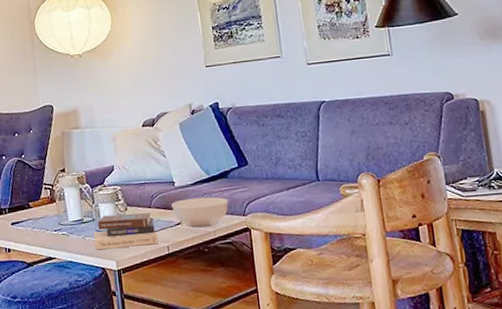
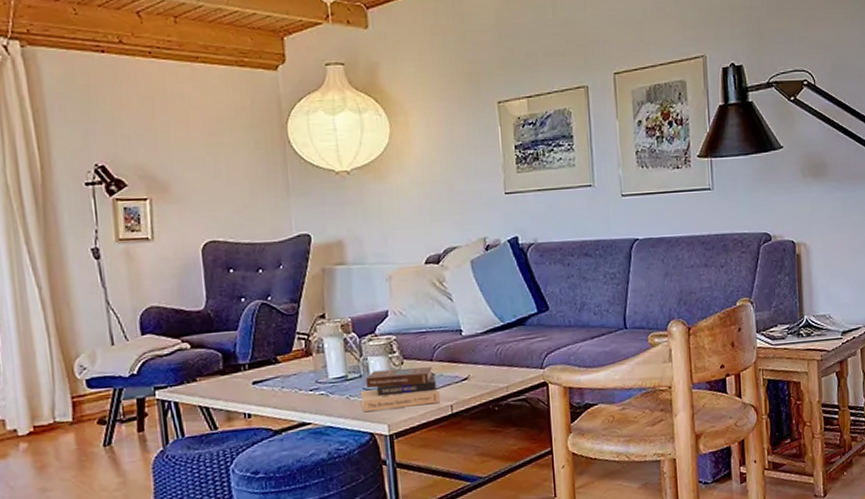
bowl: present [171,197,229,228] -> none [457,347,525,383]

